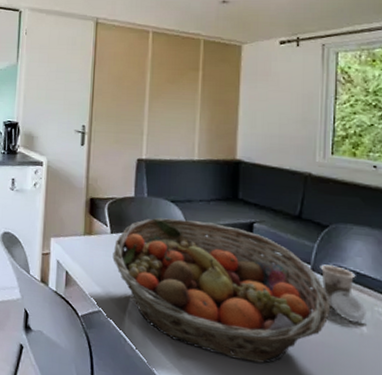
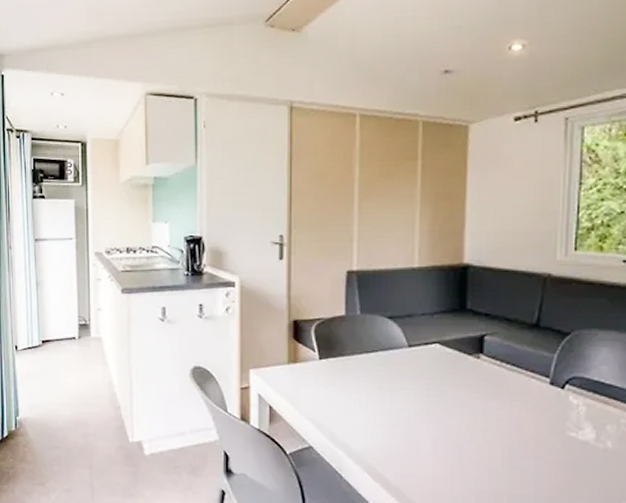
fruit basket: present [113,217,331,364] -> none [323,337,572,490]
cup: present [320,264,367,323] -> none [560,375,612,438]

